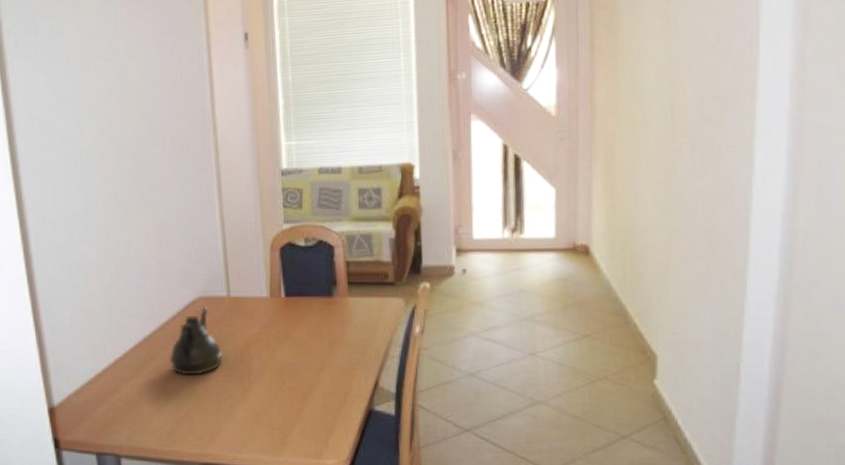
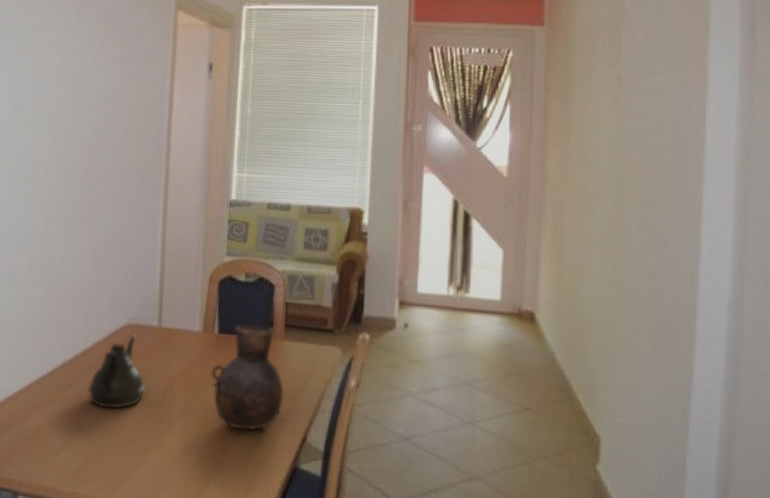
vase: none [283,285,353,382] -> present [211,325,284,431]

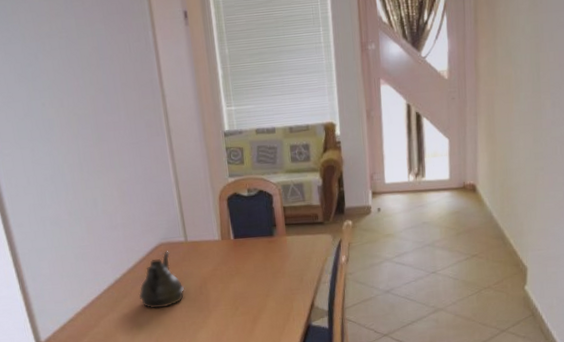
vase: present [211,325,284,431] -> none [234,227,293,307]

